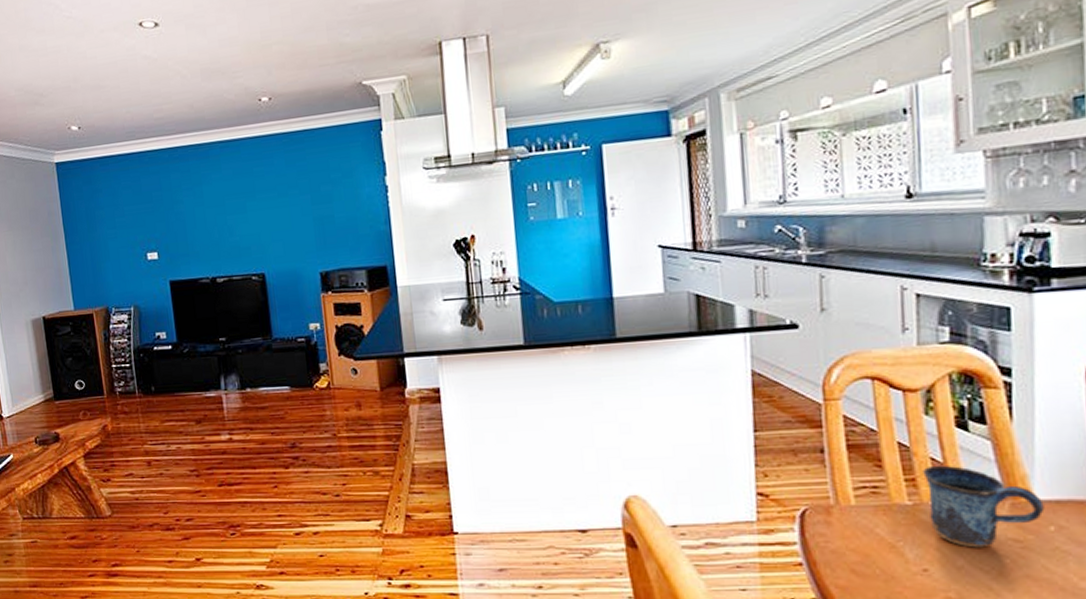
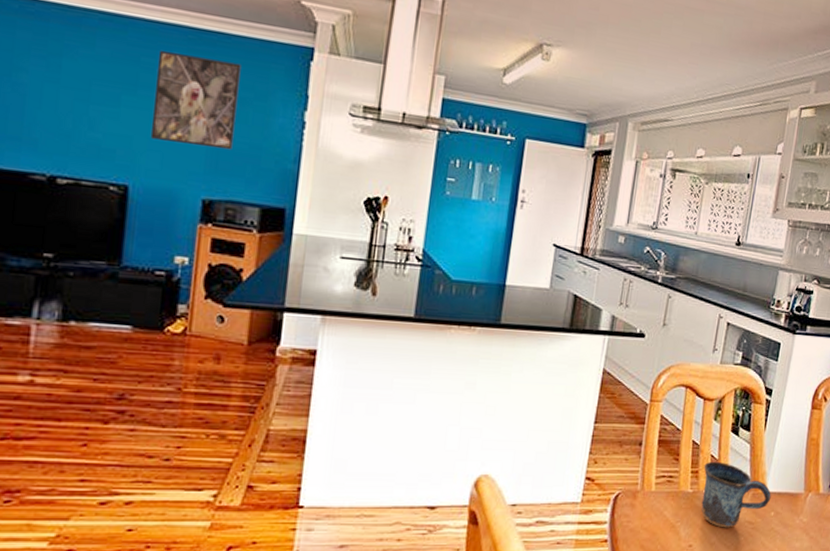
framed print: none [264,151,334,231] -> present [150,51,241,150]

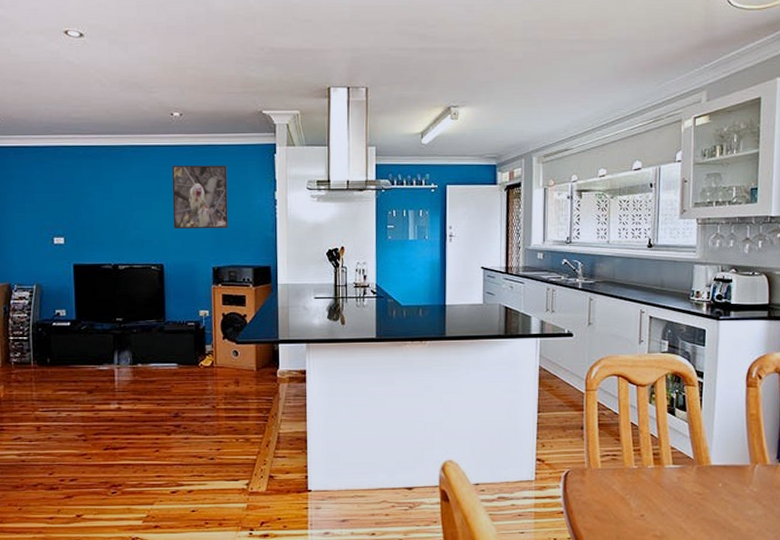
mug: present [701,461,772,528] -> none [645,439,717,499]

